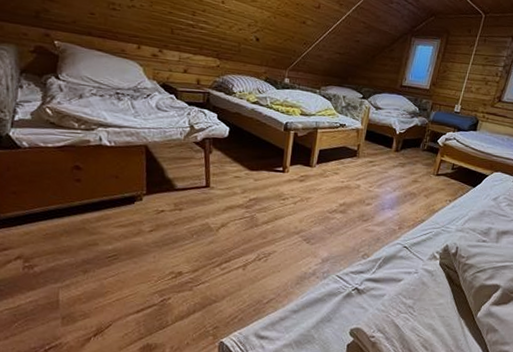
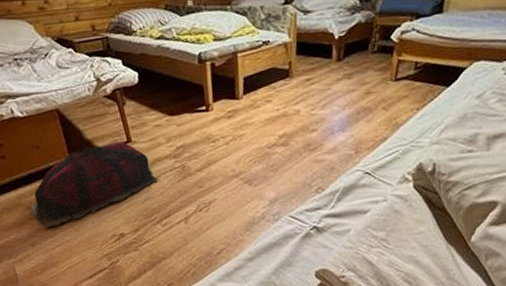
duffel bag: none [92,185,226,256] -> present [29,142,158,228]

